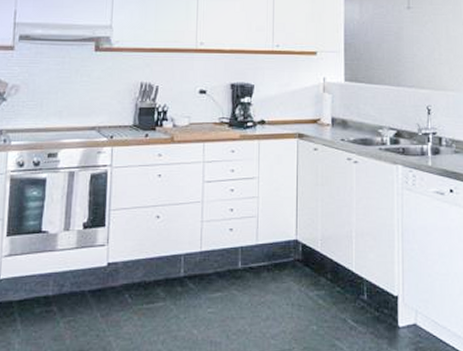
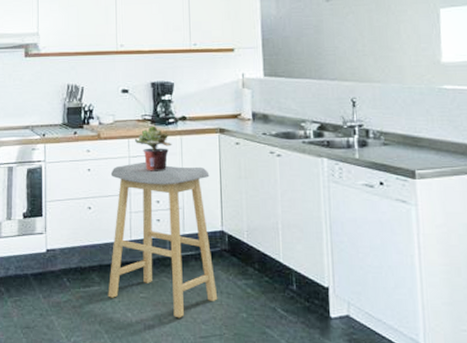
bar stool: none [173,167,289,334] -> present [108,161,218,318]
potted plant: none [211,129,249,178] -> present [135,126,172,171]

